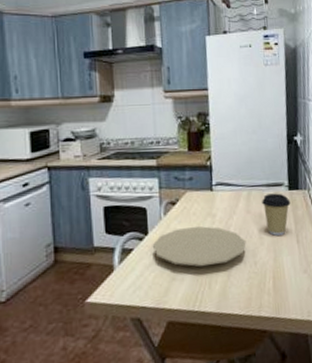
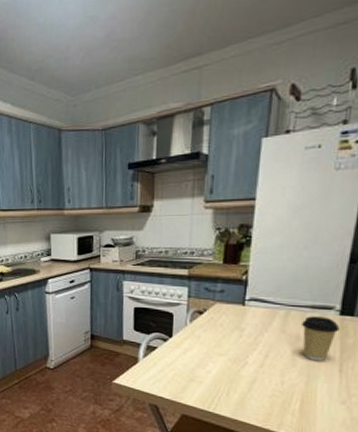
plate: present [152,226,246,267] -> none [175,336,275,376]

